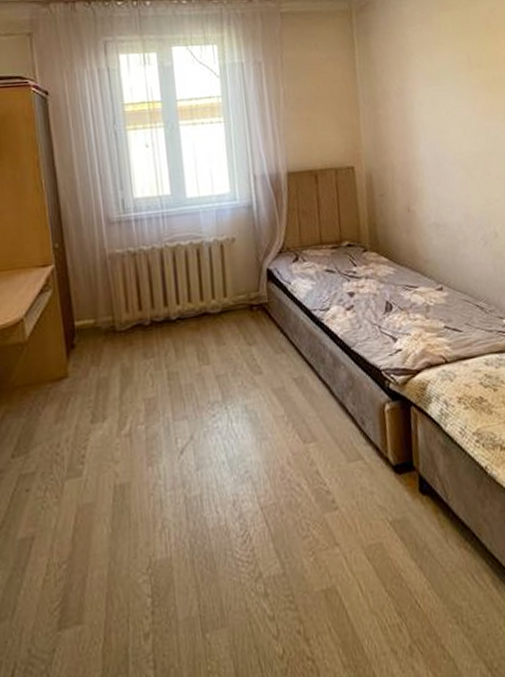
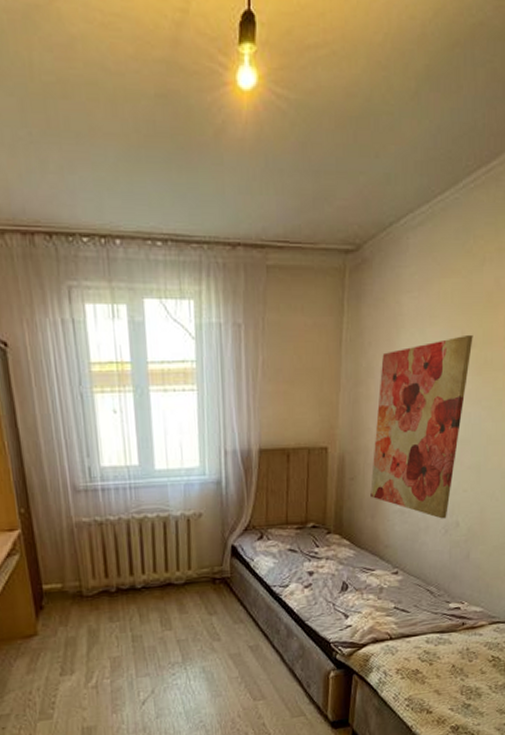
wall art: none [395,57,484,230] -> present [370,334,473,519]

